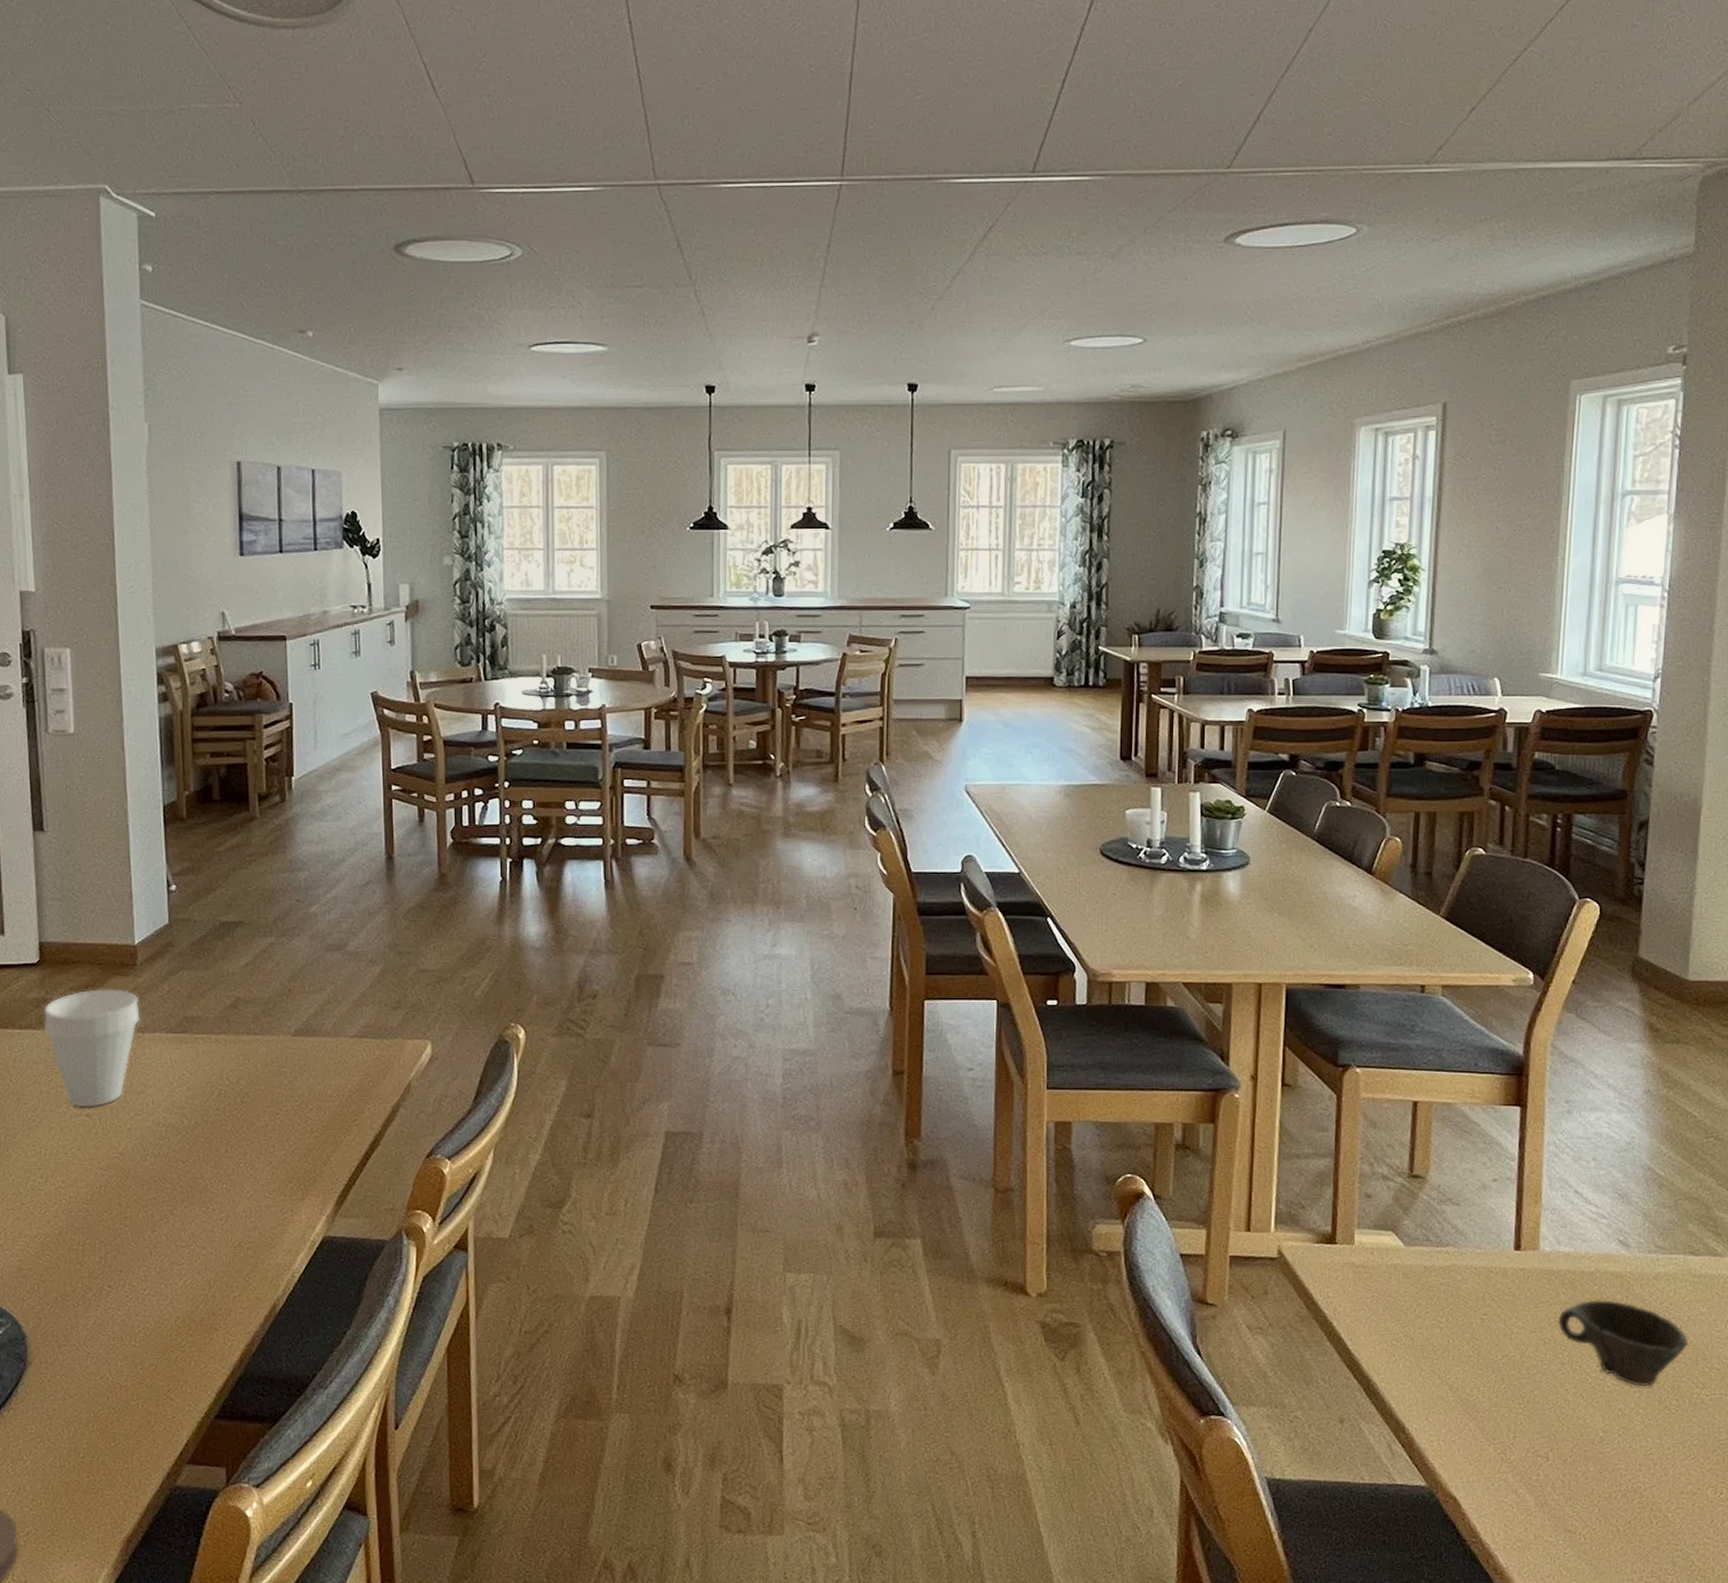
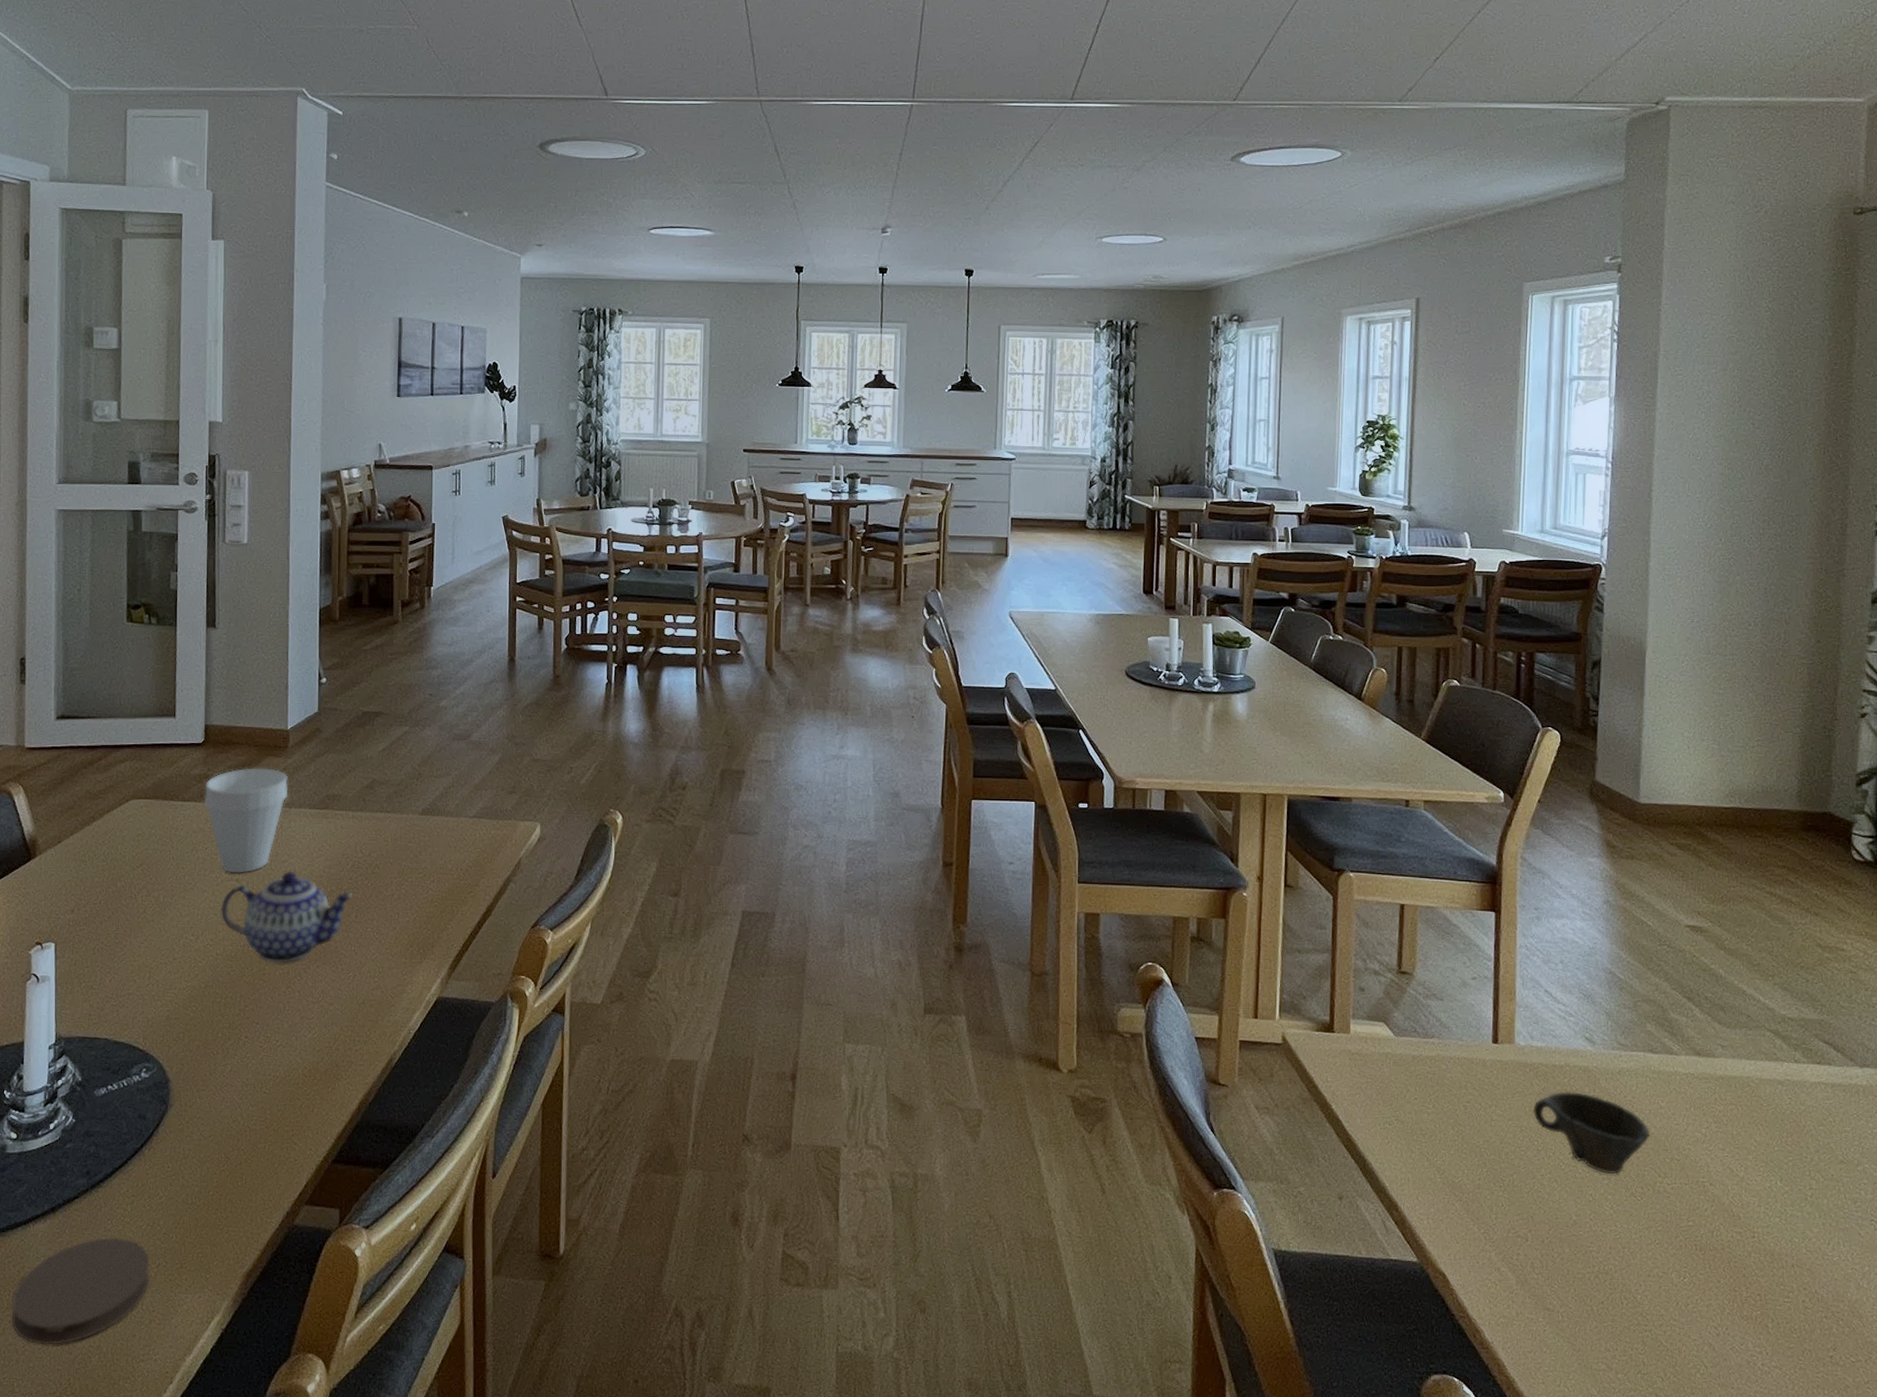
teapot: none [70,1103,222,1205] -> present [220,871,354,963]

